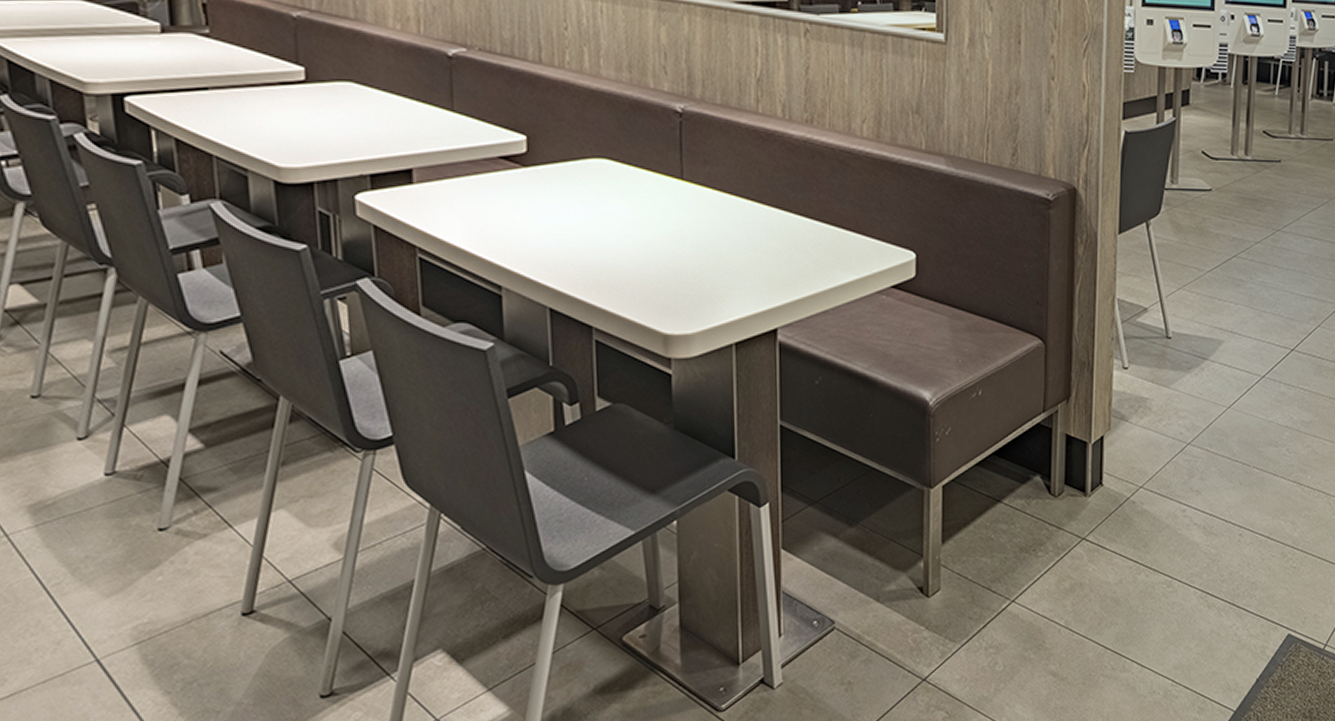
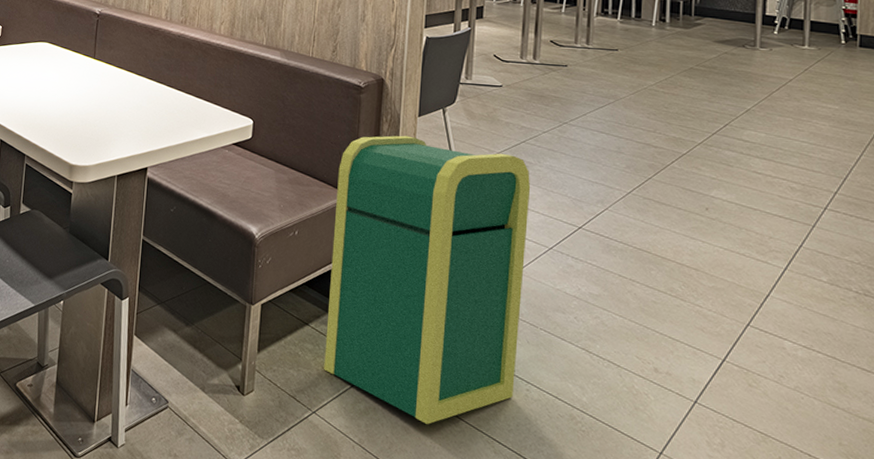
trash can: none [1022,259,1243,590] -> present [324,135,531,424]

